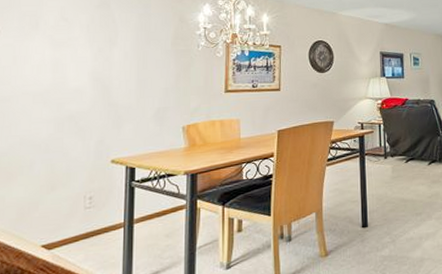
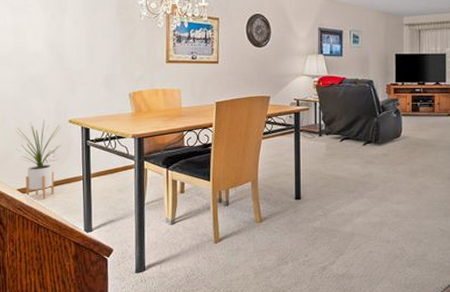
house plant: none [43,161,101,255] -> present [16,120,61,200]

